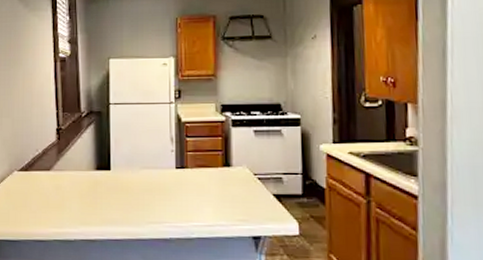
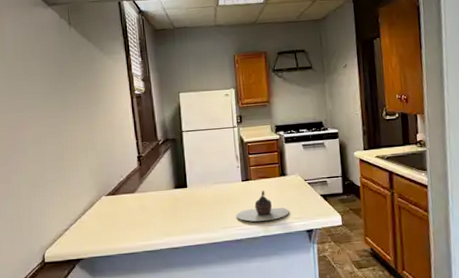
teapot: none [166,181,232,220] -> present [236,190,289,222]

